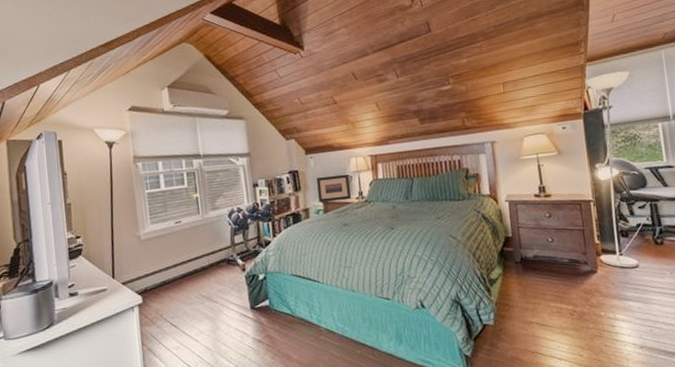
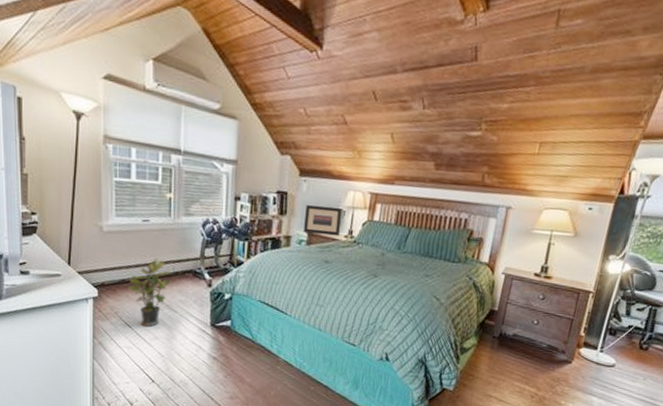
potted plant: none [170,254,208,323] -> present [128,258,171,326]

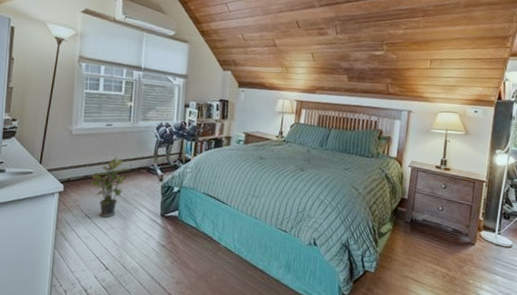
picture frame: present [303,205,342,237] -> none [242,111,273,137]

